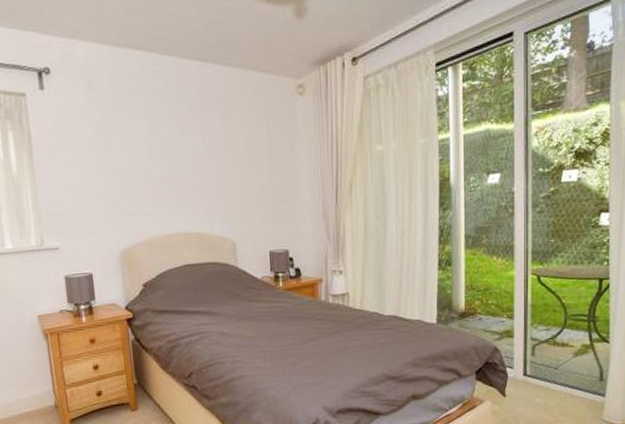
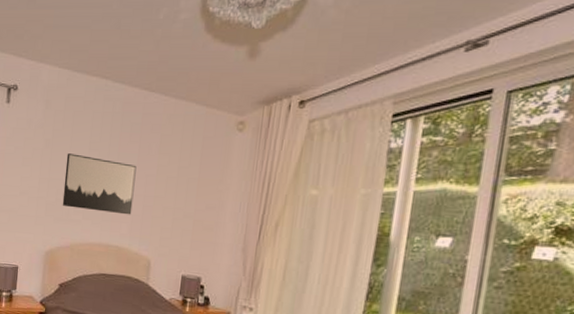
wall art: none [123,139,207,200] -> present [62,153,137,215]

